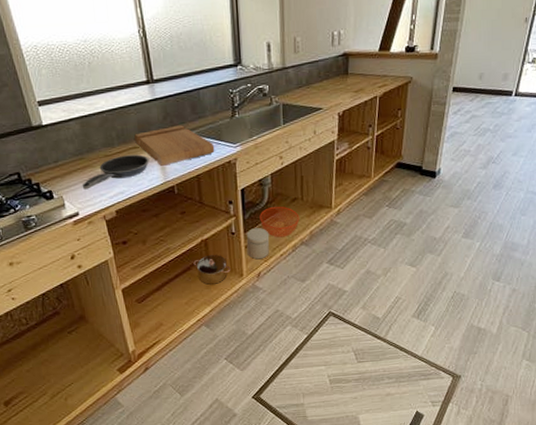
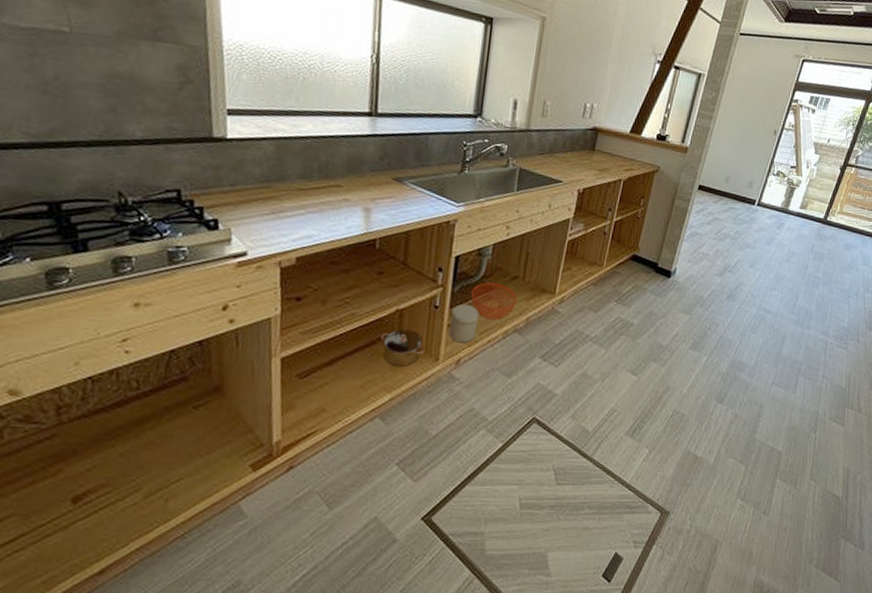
frying pan: present [82,154,150,190] -> none [259,192,353,226]
cutting board: present [134,125,215,166] -> none [340,169,434,214]

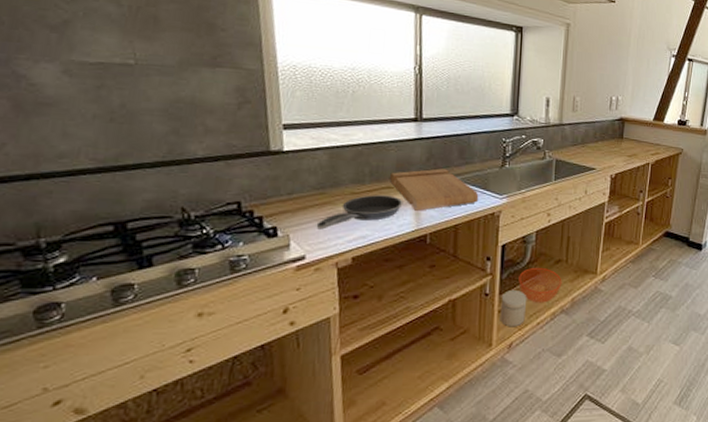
frying pan: none [259,192,353,226] -> present [316,195,403,230]
cutting board: none [340,169,434,214] -> present [390,168,479,211]
cooking pot: present [380,330,426,367] -> none [435,319,479,355]

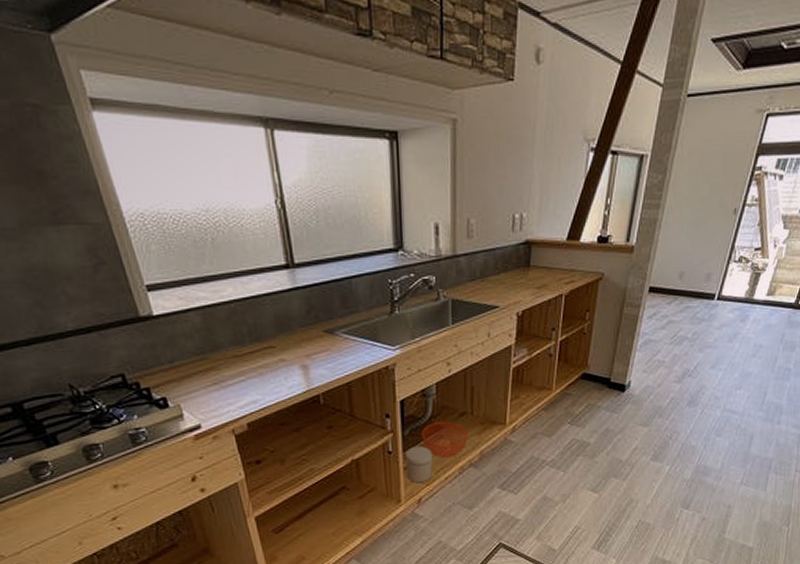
frying pan: present [316,195,403,230] -> none [204,356,289,397]
cutting board: present [390,168,479,211] -> none [270,321,370,370]

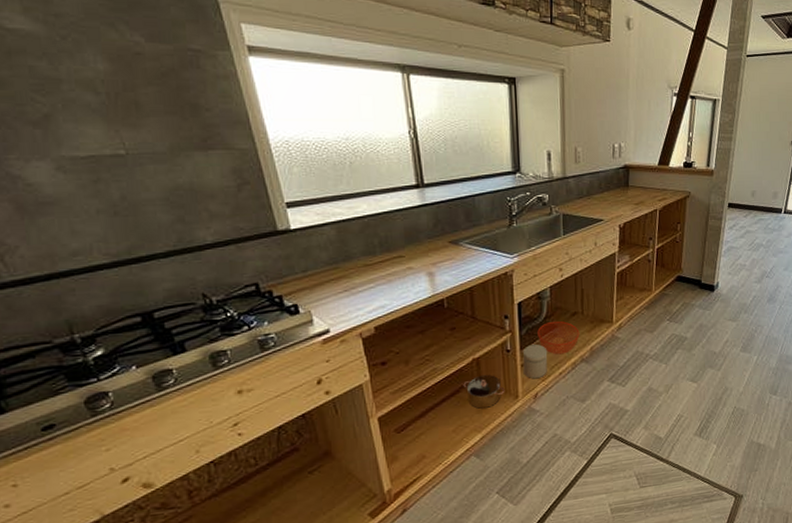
cooking pot: none [342,478,387,512] -> present [463,375,505,409]

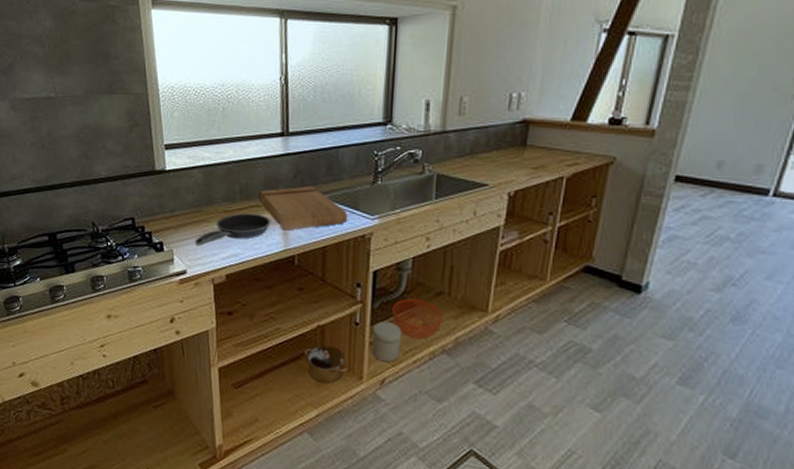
frying pan: none [335,264,416,303] -> present [194,213,272,246]
cutting board: none [400,233,490,277] -> present [259,186,348,231]

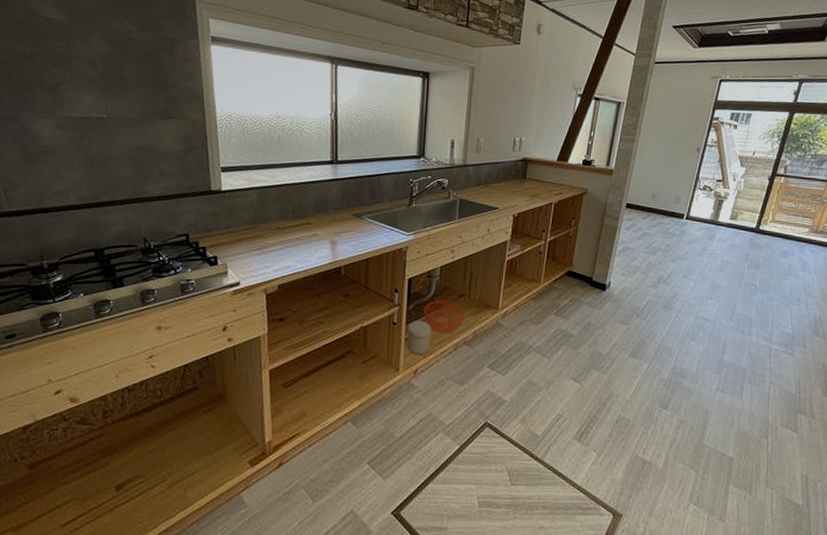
frying pan: present [194,213,272,246] -> none [248,230,321,260]
cutting board: present [259,186,348,231] -> none [310,207,388,245]
cooking pot: present [304,346,349,383] -> none [349,344,387,376]

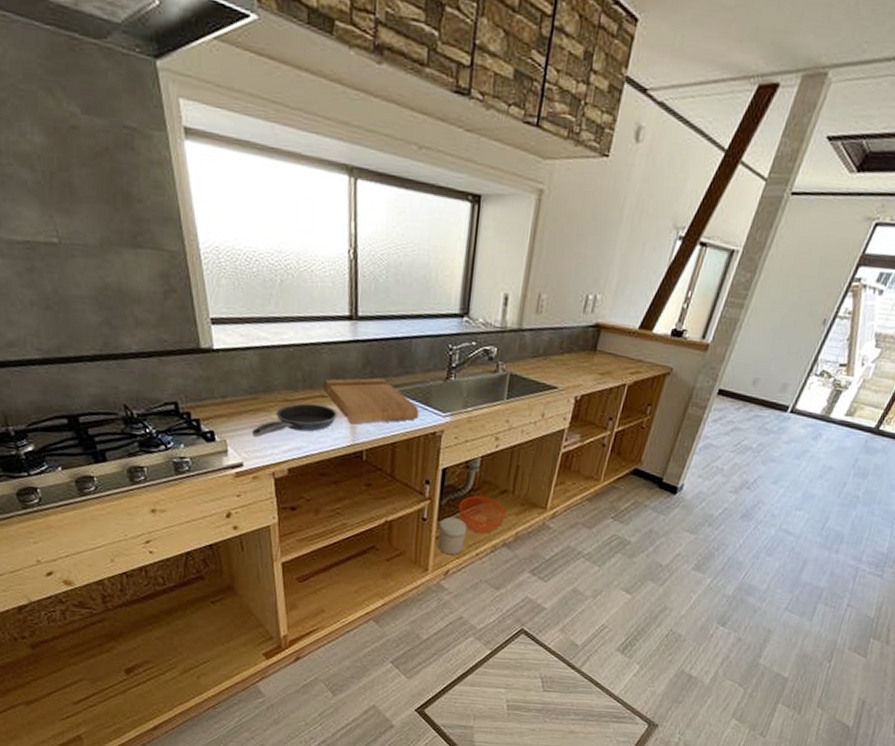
frying pan: none [248,230,321,260] -> present [251,403,338,438]
cutting board: none [310,207,388,245] -> present [324,377,420,425]

